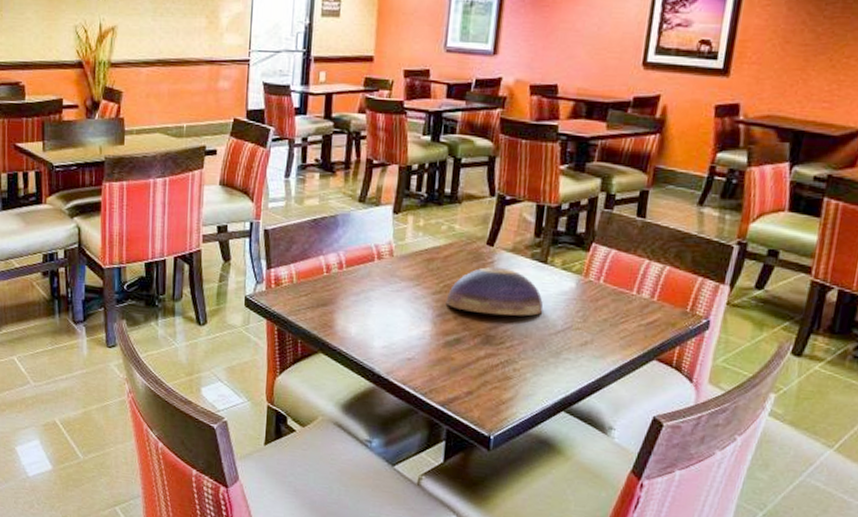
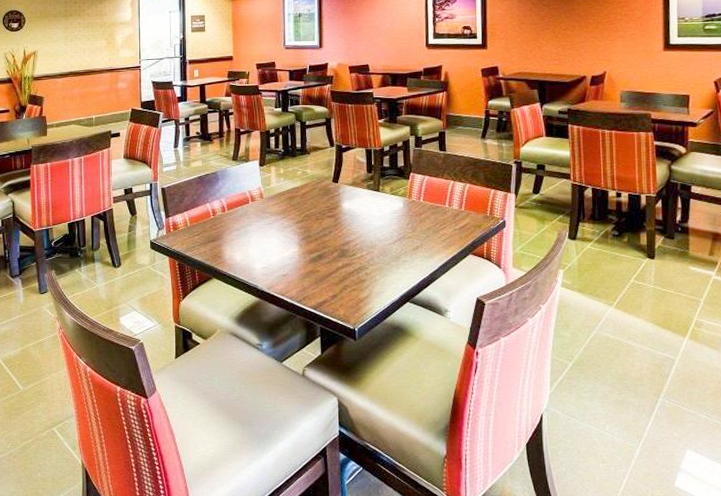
decorative bowl: present [445,266,544,316] -> none [307,197,382,234]

